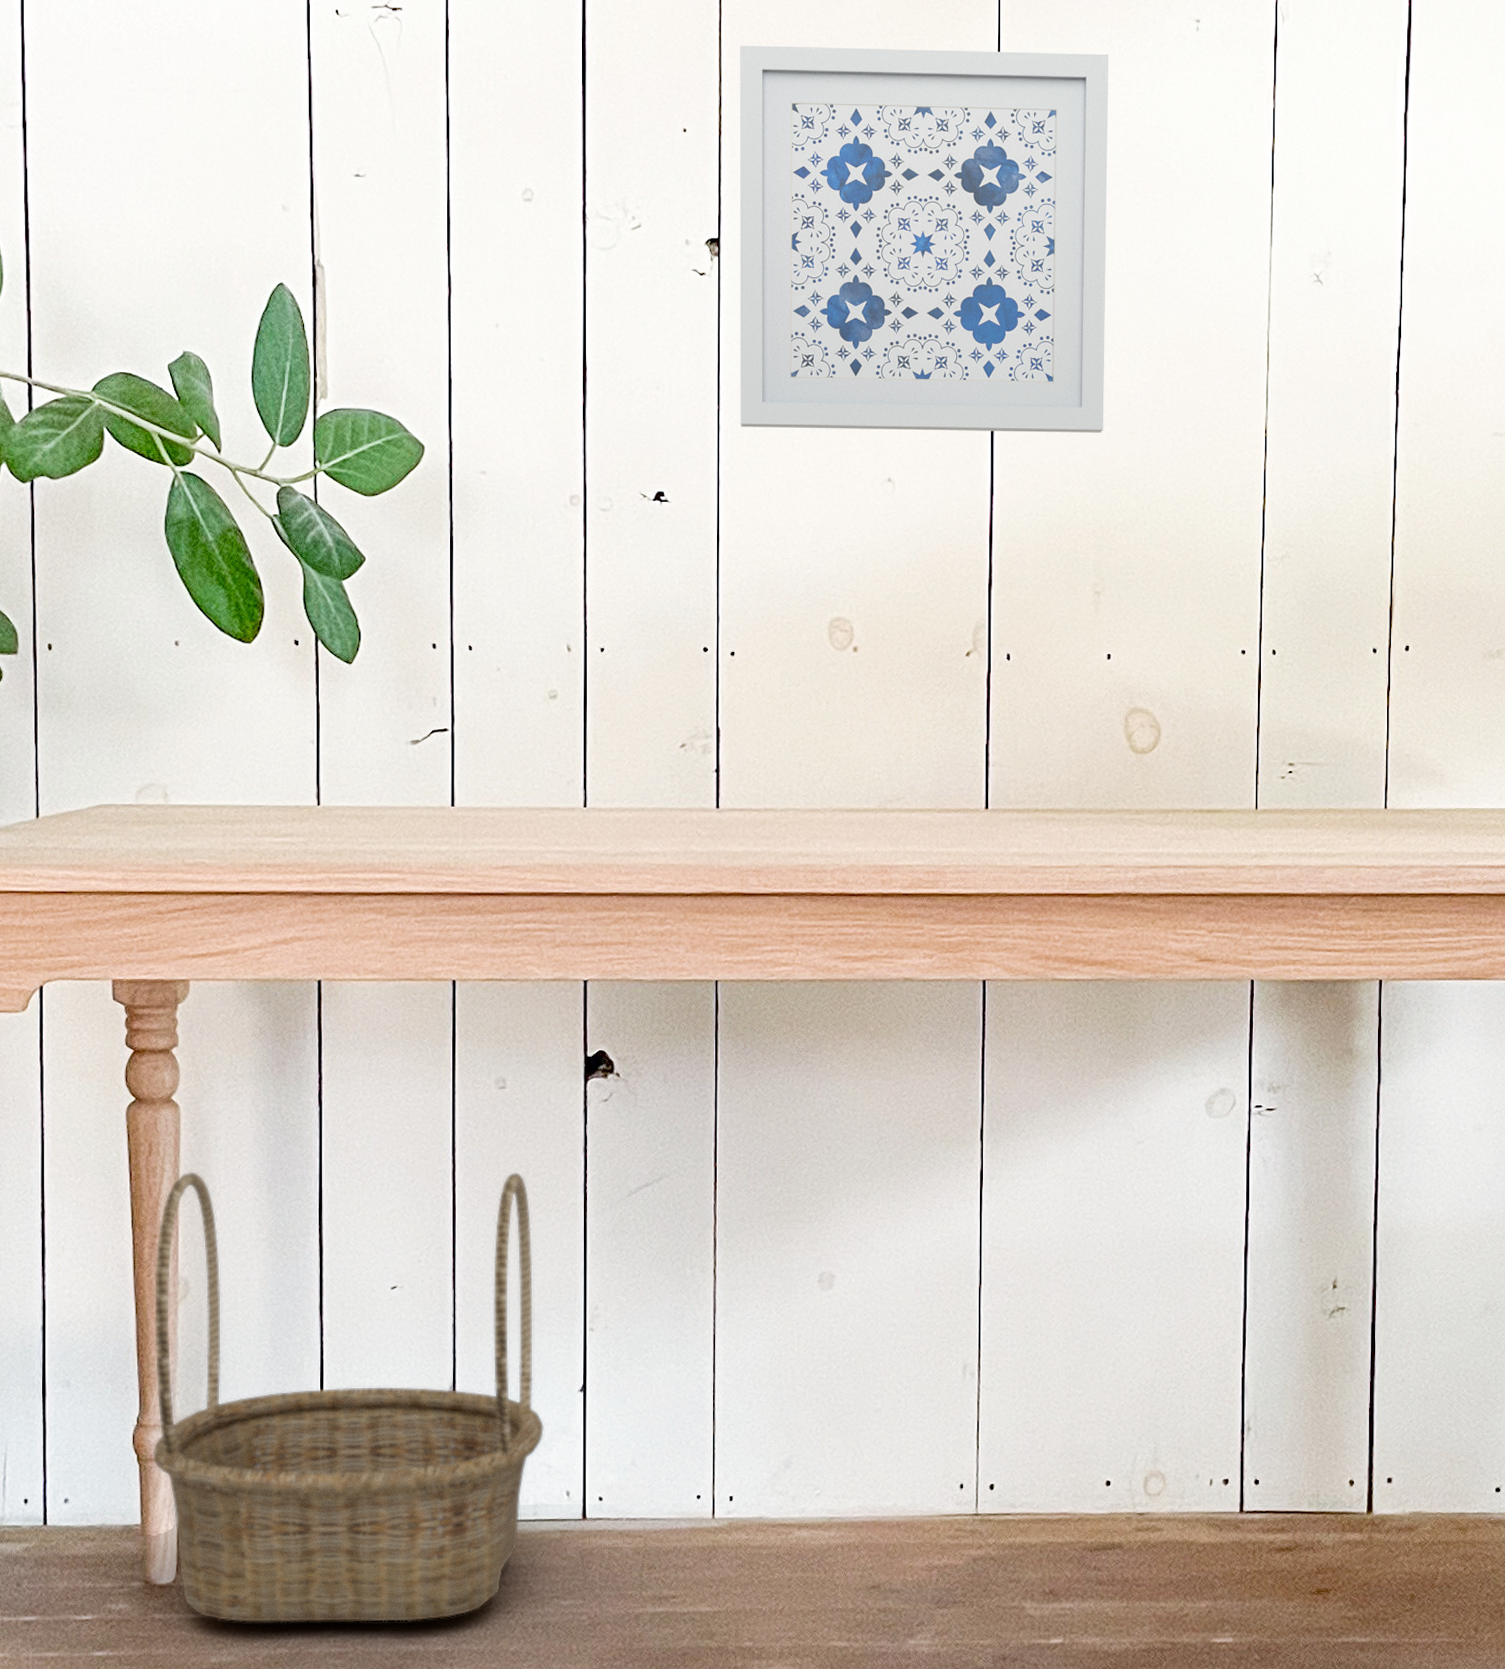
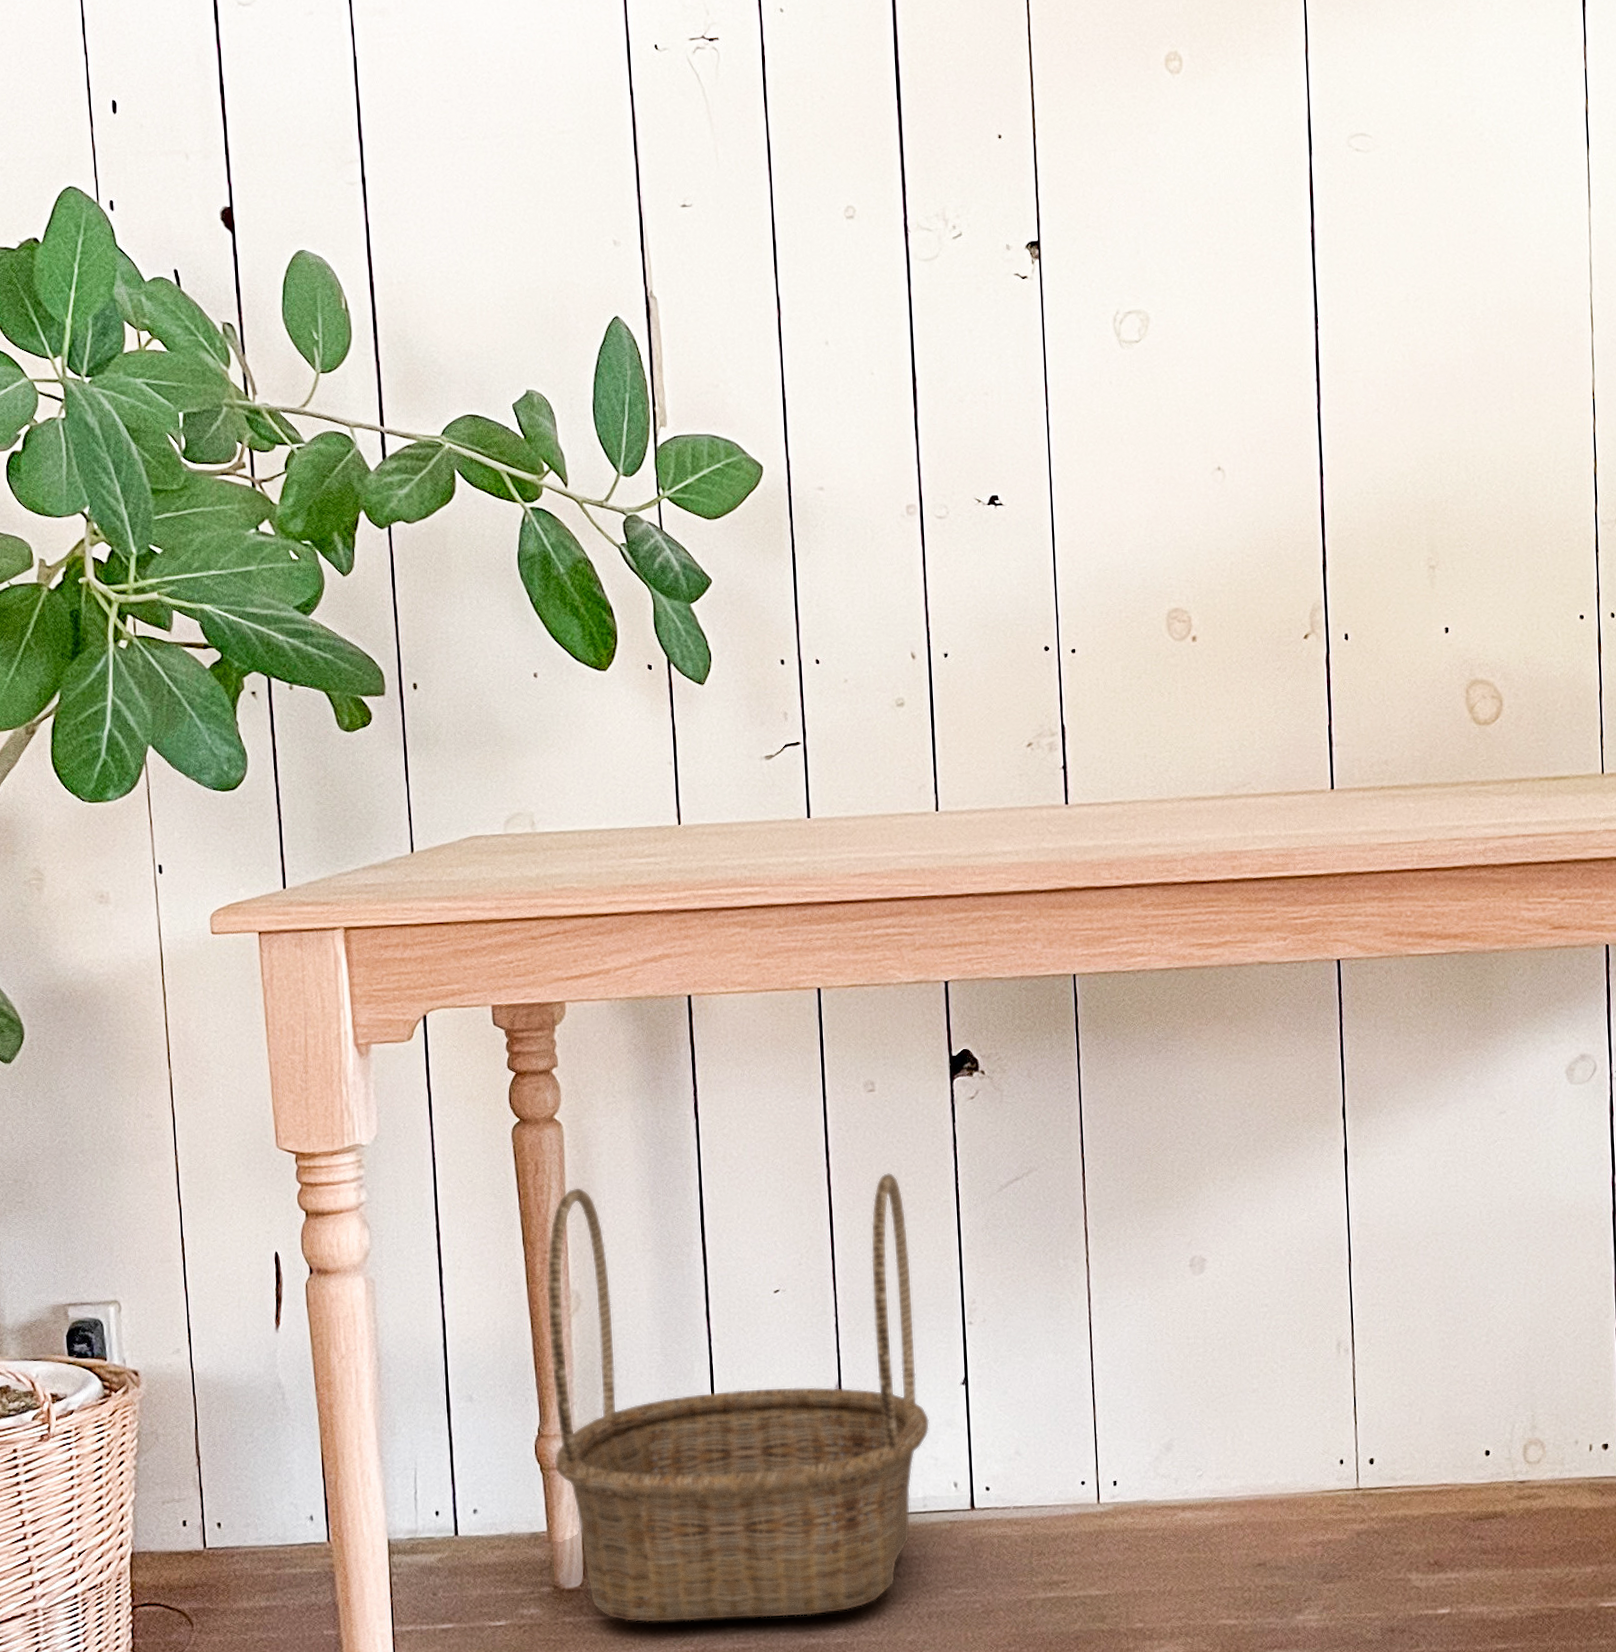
wall art: present [739,45,1109,433] -> none [1050,27,1430,427]

